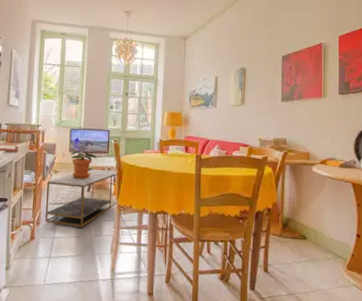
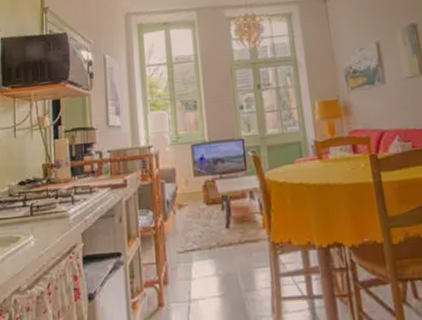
coffee table: present [45,169,118,227] -> none [170,193,270,282]
potted plant: present [71,151,98,180] -> none [197,172,234,213]

